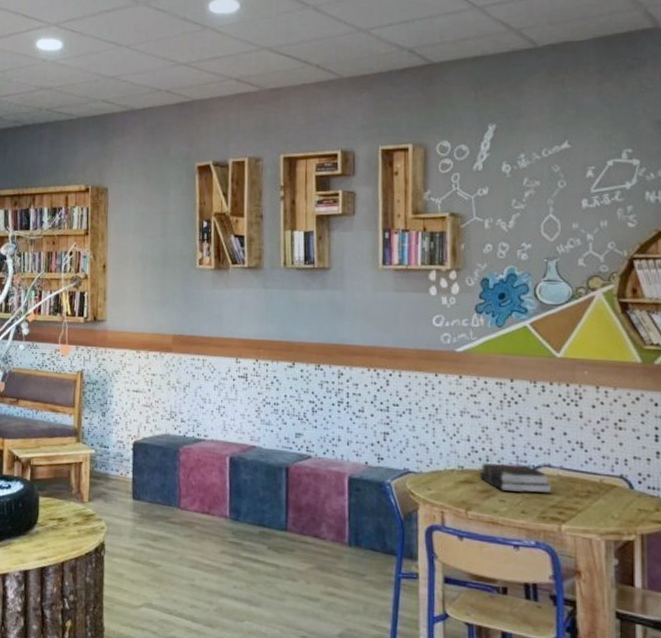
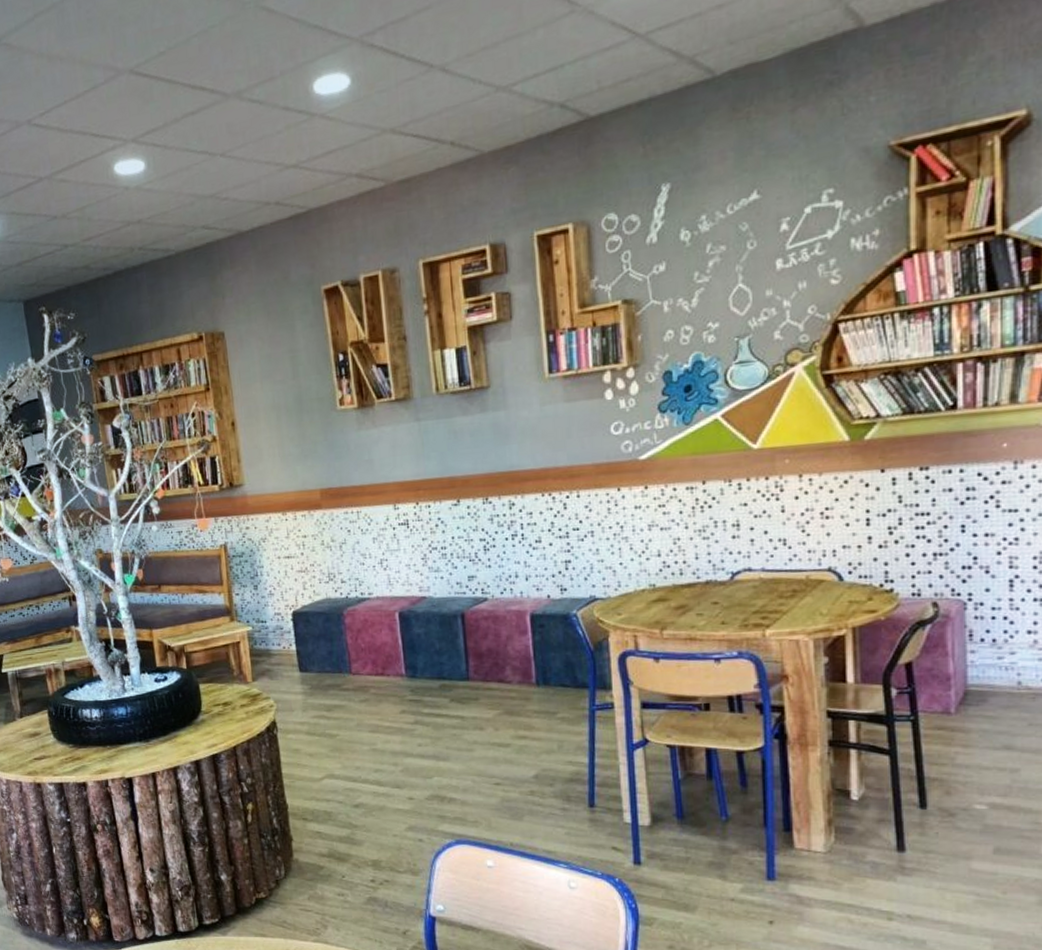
book: present [479,463,553,493] -> none [672,572,755,605]

